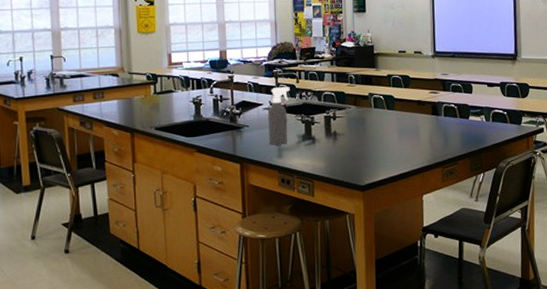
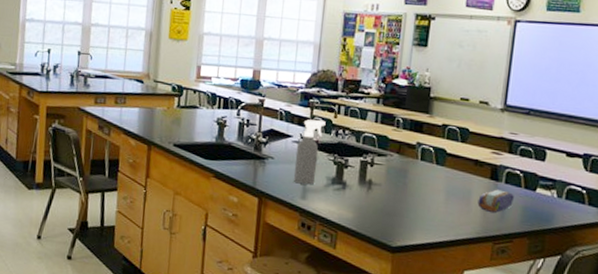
pencil case: none [425,122,453,142] -> present [477,189,514,213]

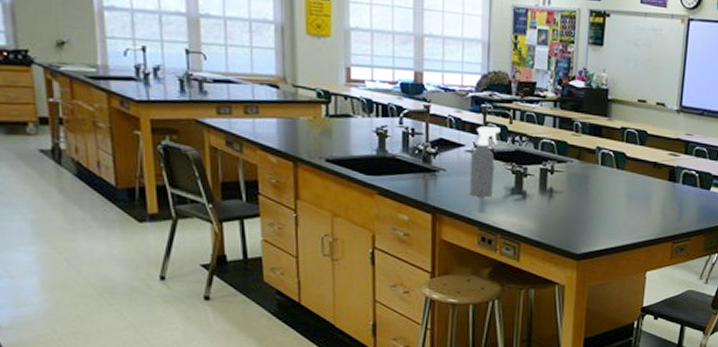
pencil case: present [477,189,514,213] -> none [657,190,691,213]

